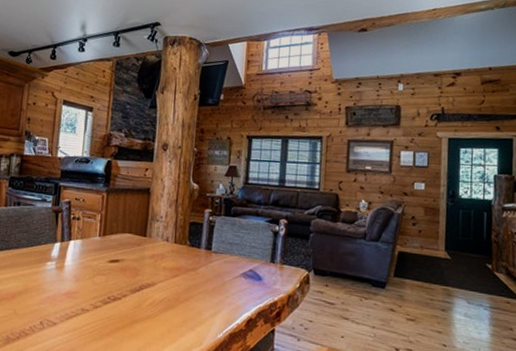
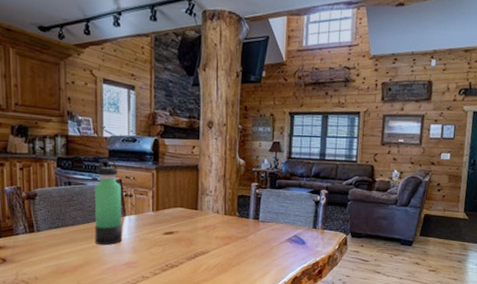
thermos bottle: none [36,179,70,272] -> present [94,159,123,246]

